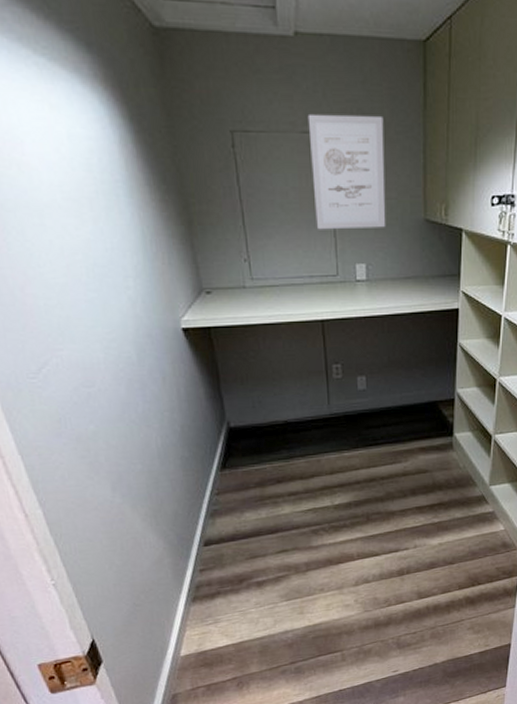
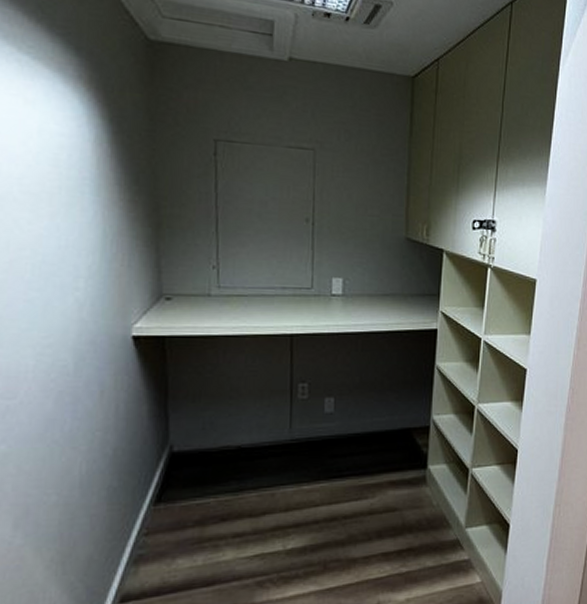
wall art: present [307,113,386,230] -> none [294,130,370,244]

